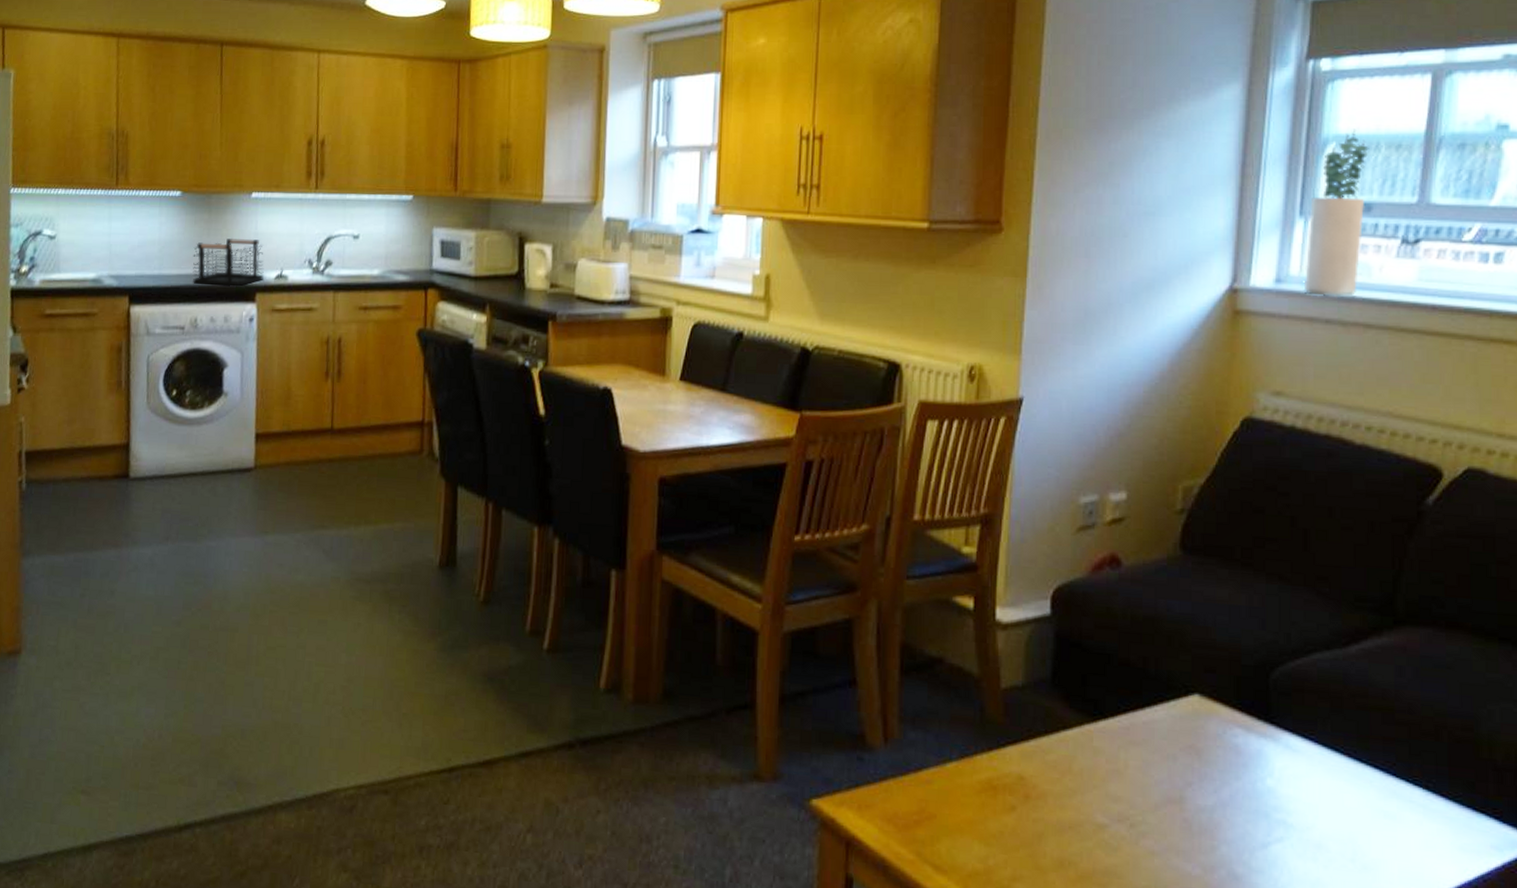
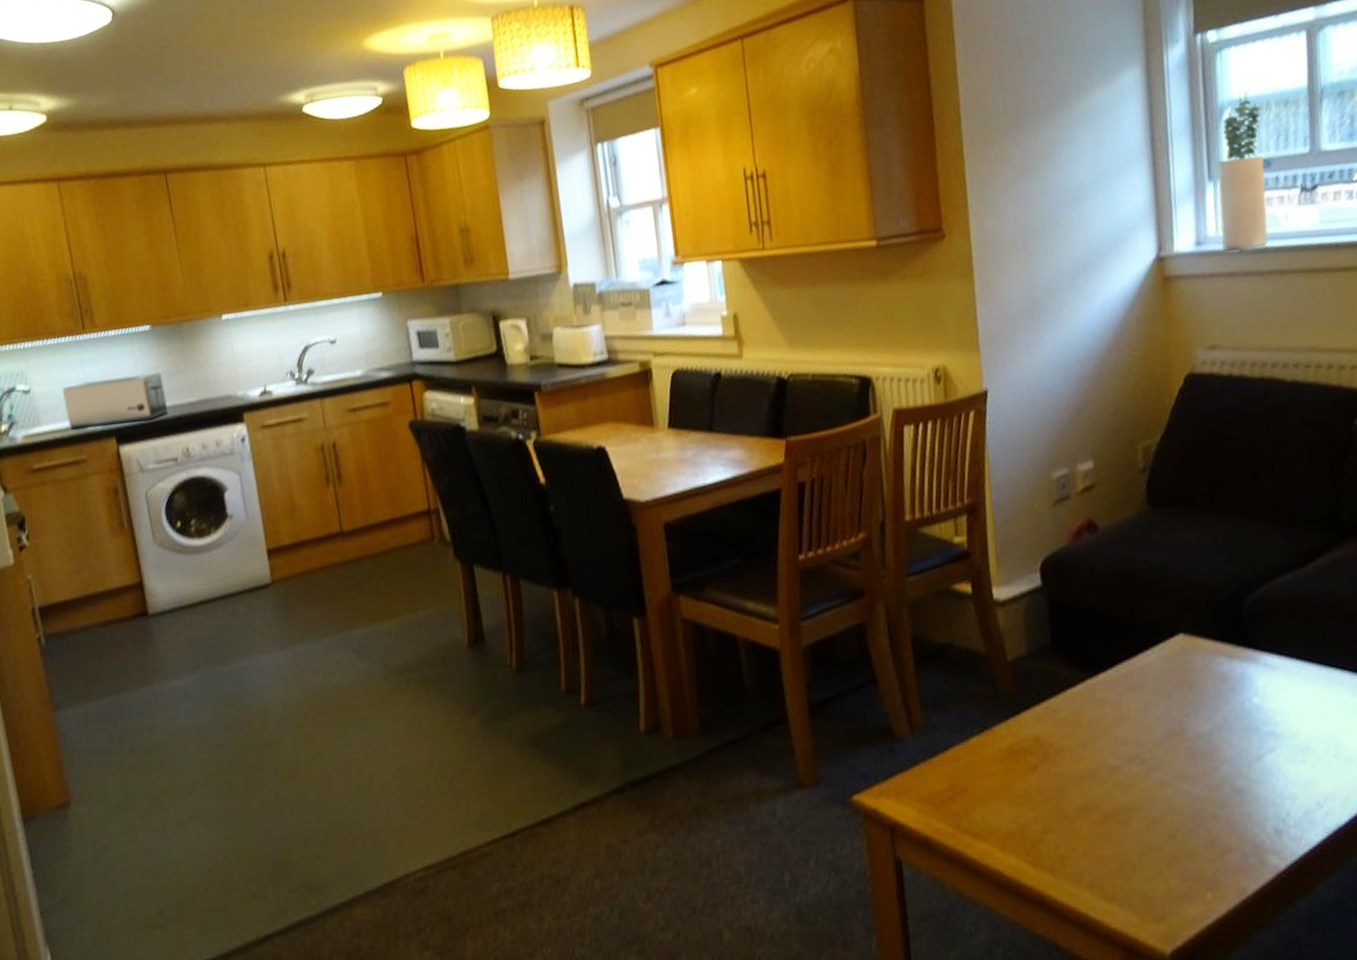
toaster: none [85,236,184,286] -> present [62,372,168,430]
dish rack: present [193,239,264,287] -> none [172,360,248,415]

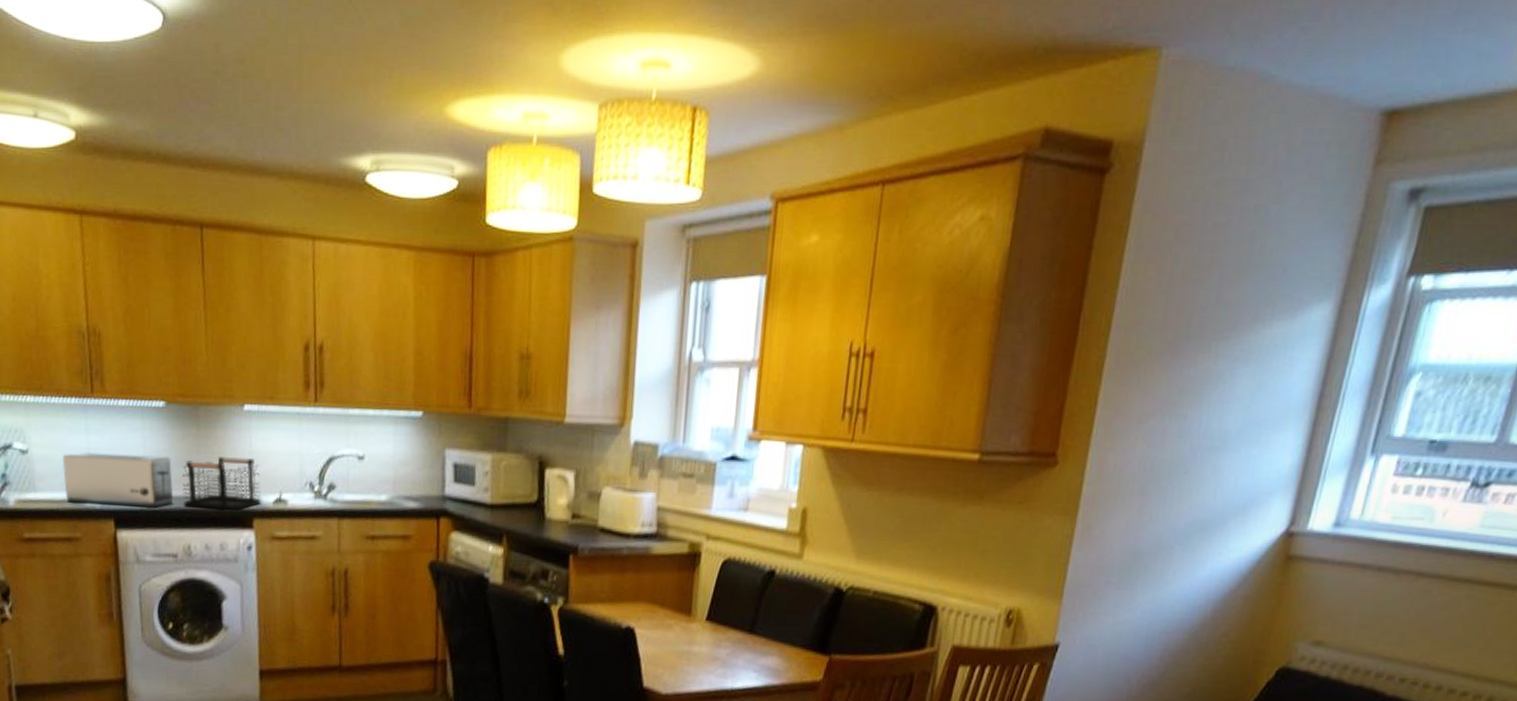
dish rack: none [172,360,248,415] -> present [182,457,261,512]
vase: present [1217,92,1268,252] -> none [1362,357,1456,543]

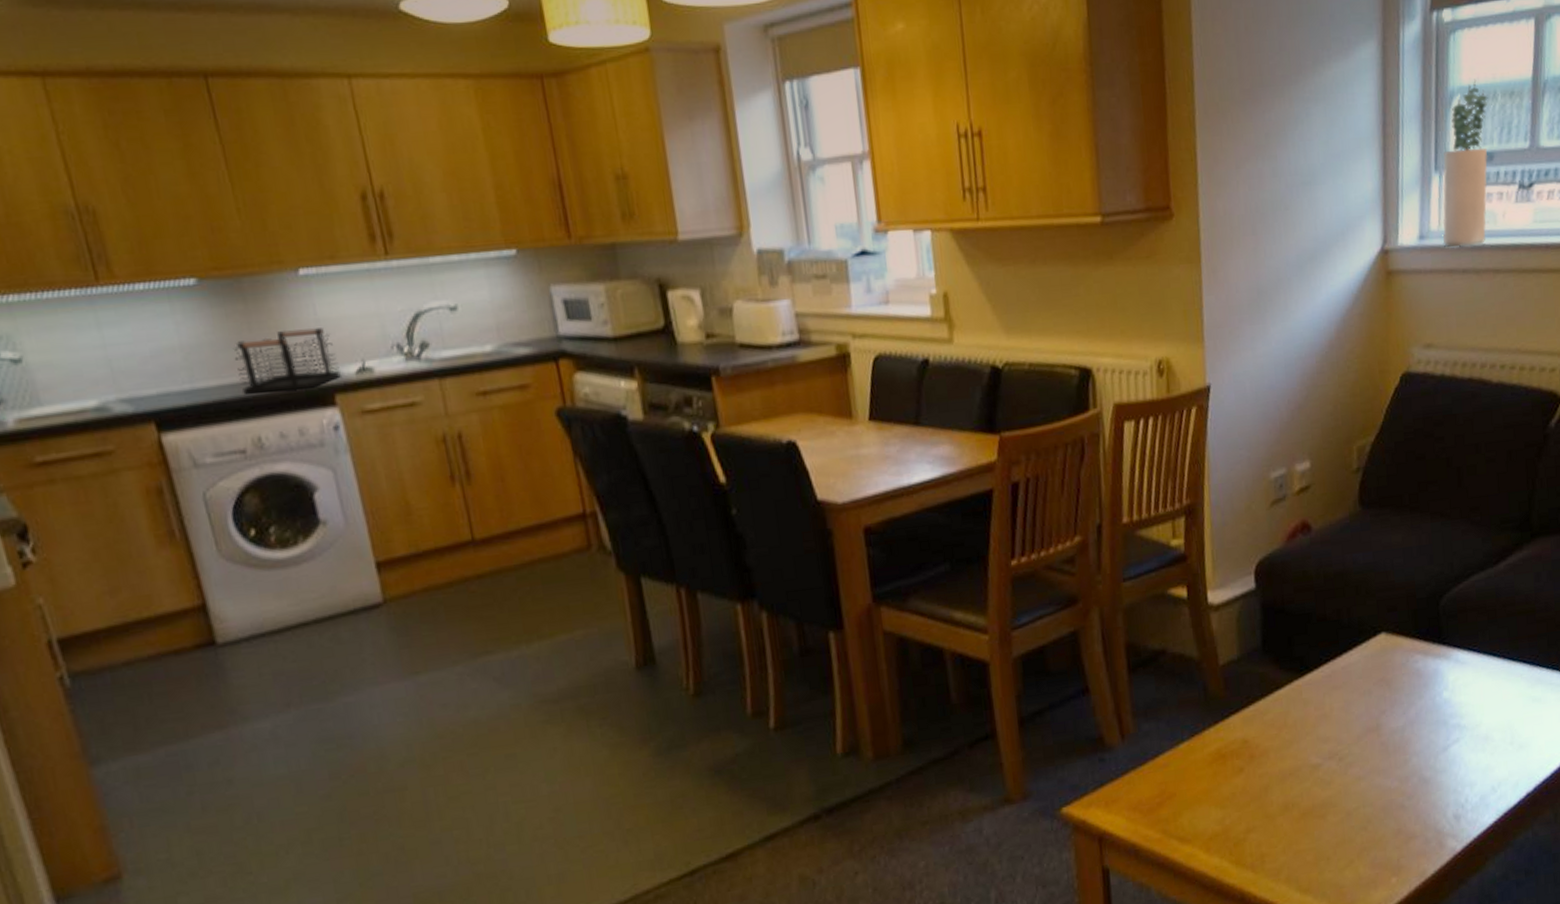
toaster: present [62,451,174,509] -> none [70,340,229,413]
vase: none [1362,357,1456,543] -> present [1442,79,1488,248]

